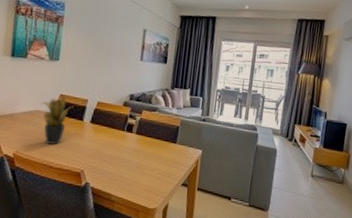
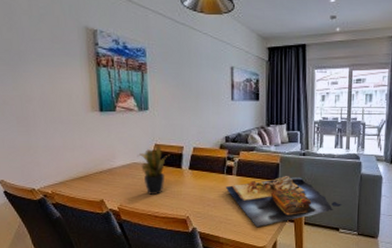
food platter: none [123,139,236,188] -> present [225,176,342,227]

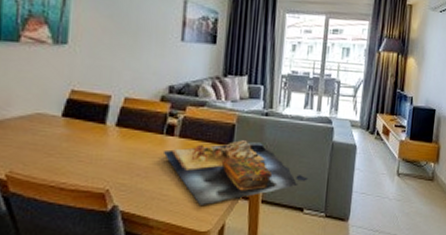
potted plant: present [137,144,171,195] -> none [43,90,93,159]

